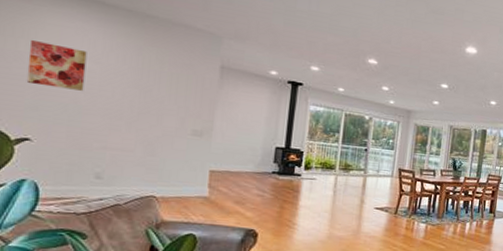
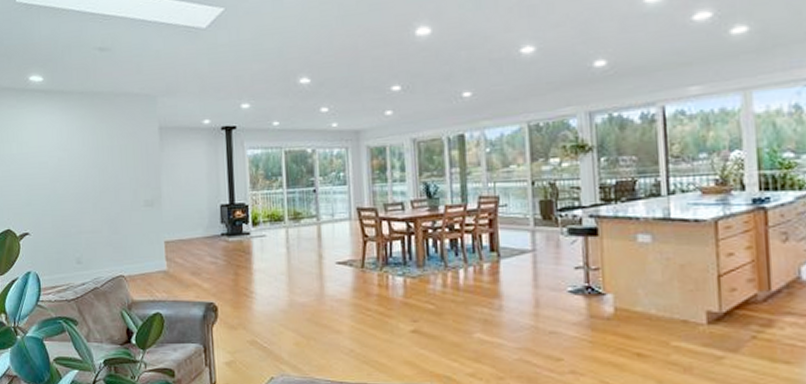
wall art: present [26,40,87,91] -> none [18,140,59,182]

